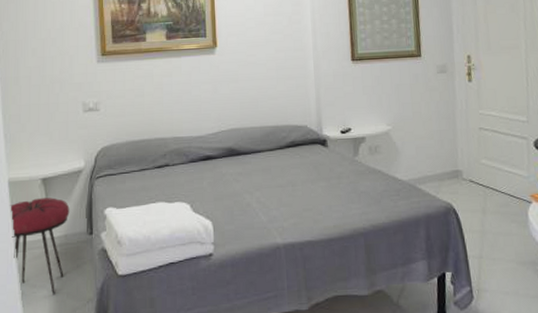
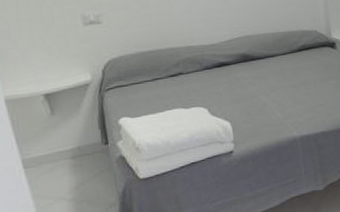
stool: present [10,197,70,295] -> none [10,112,82,204]

